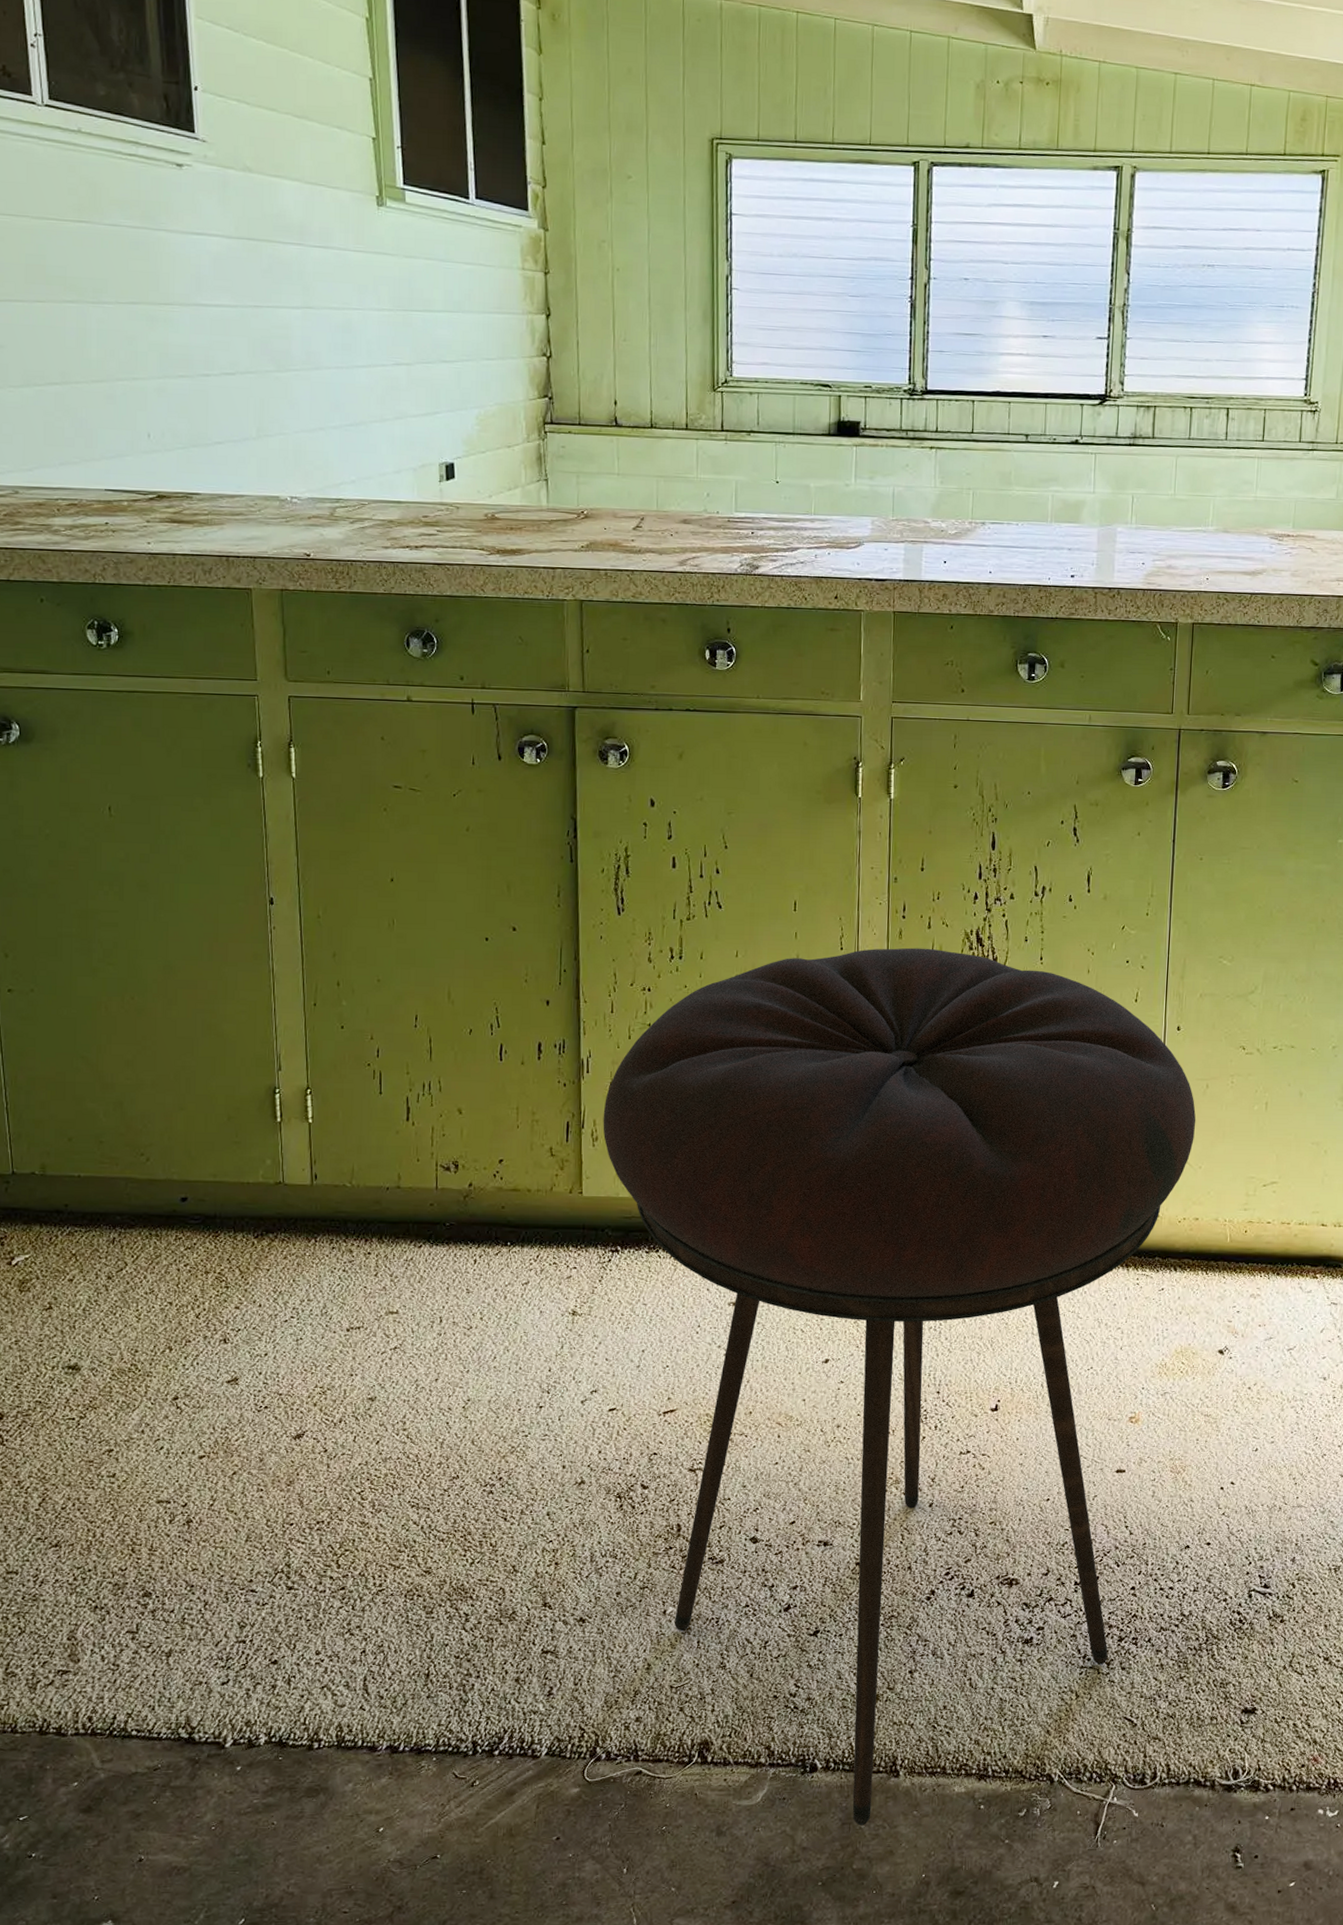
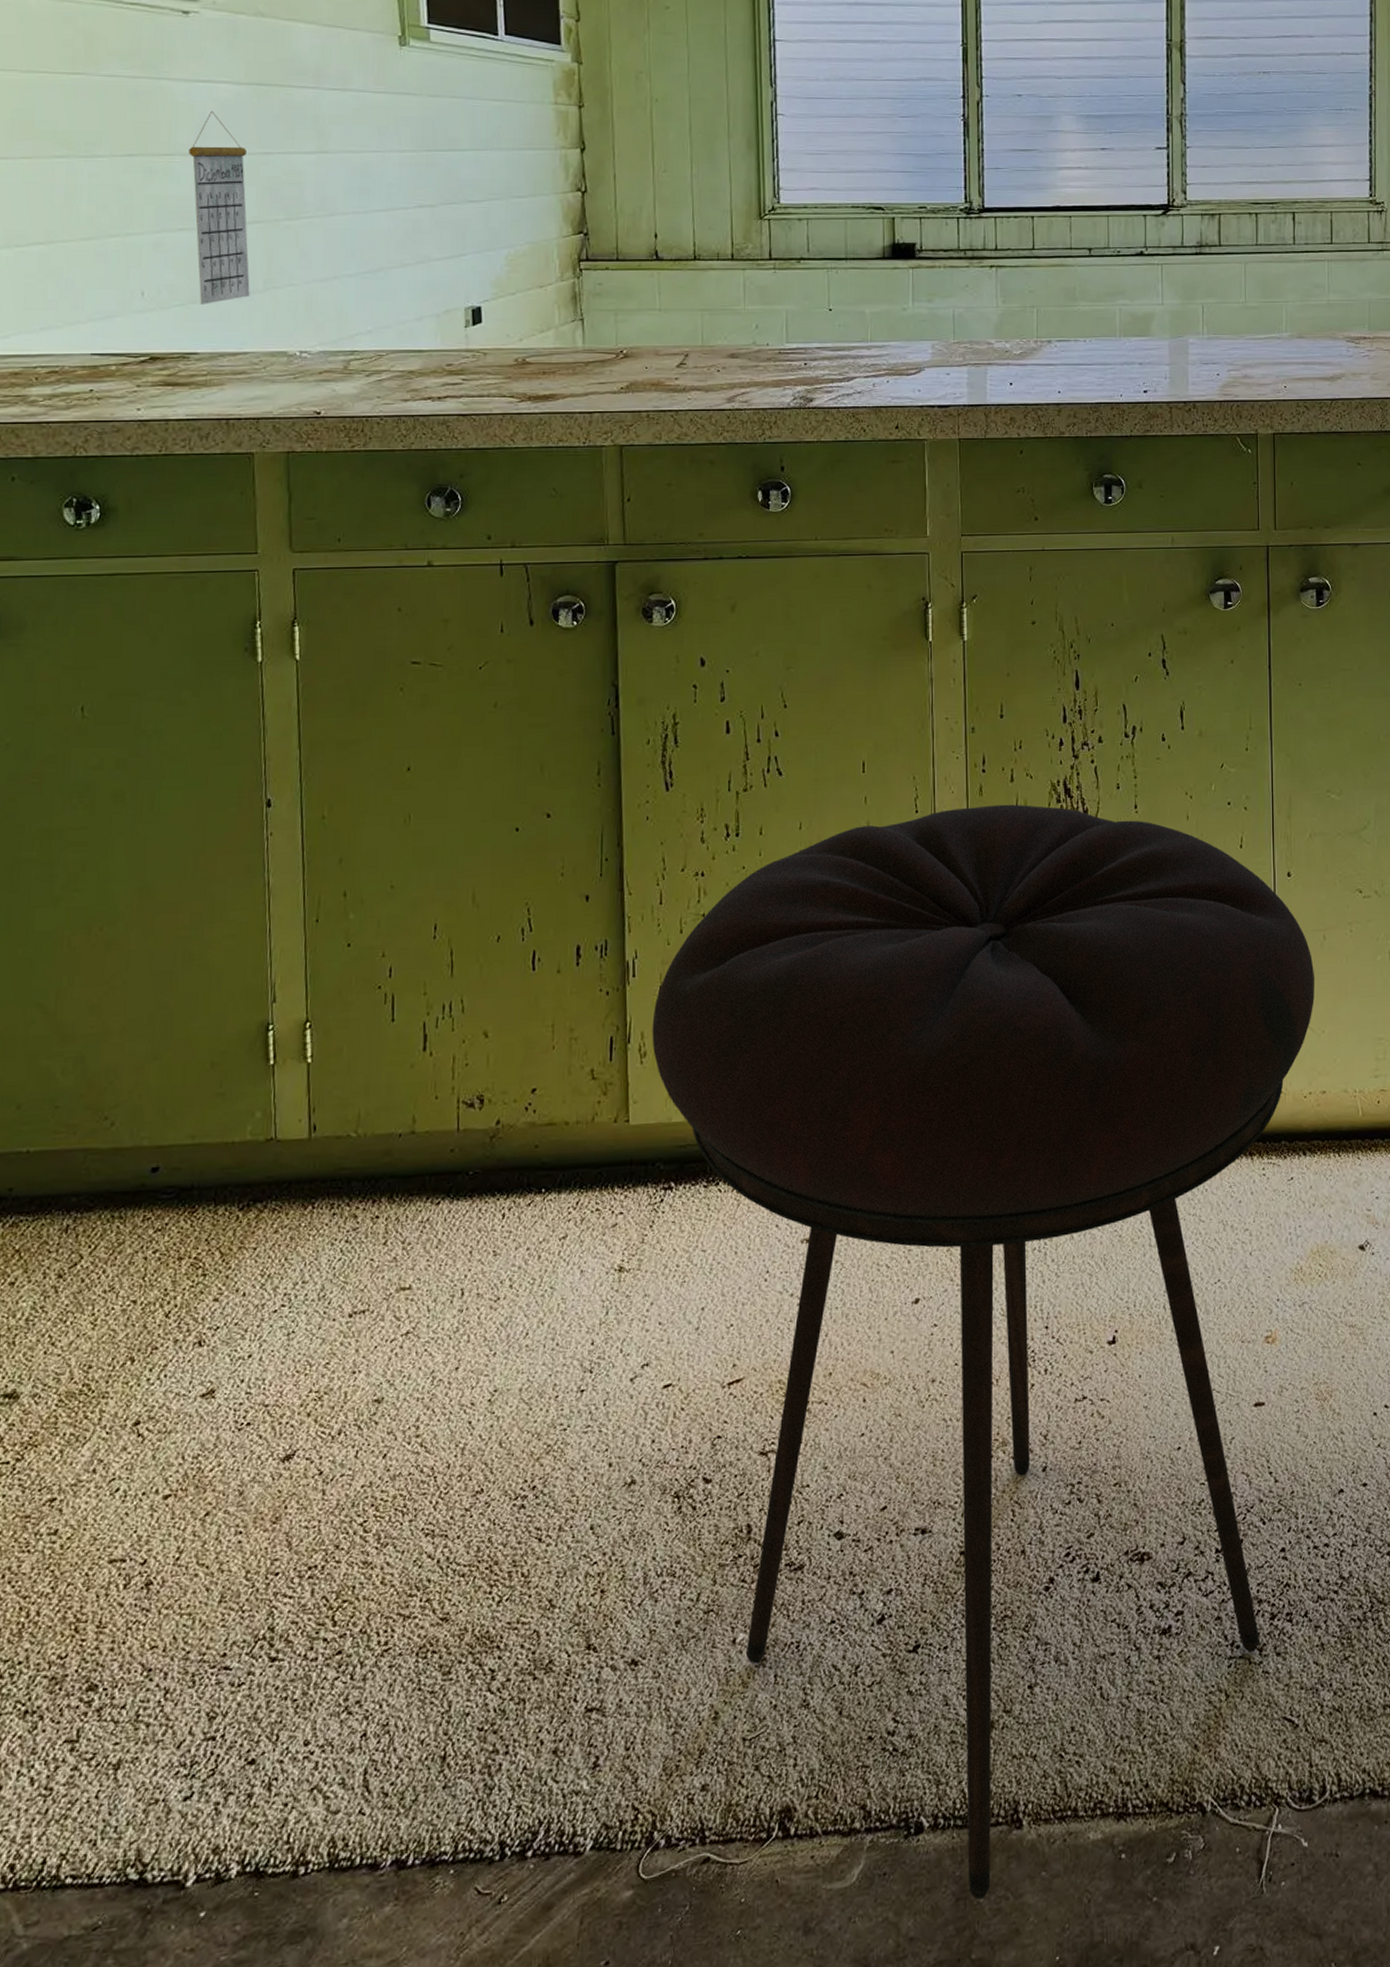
calendar: none [186,263,245,448] -> present [189,111,250,304]

